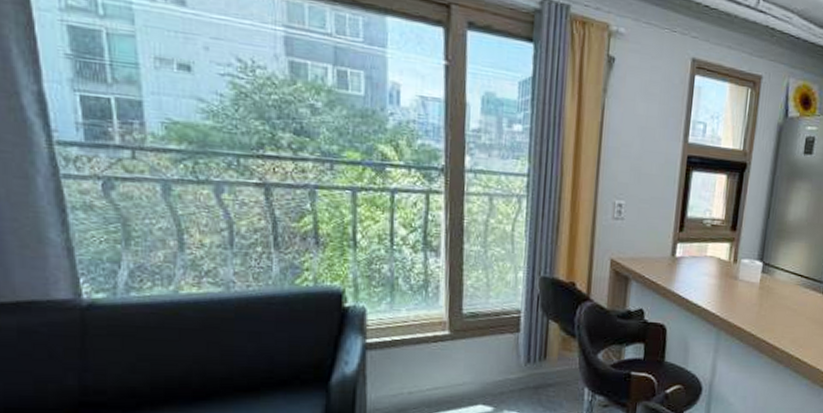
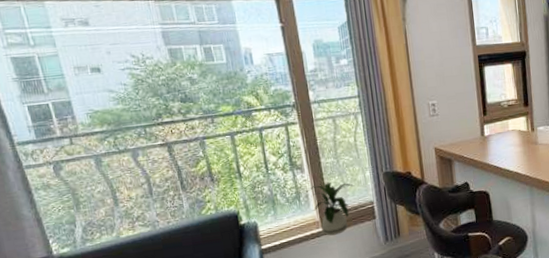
house plant: none [438,275,502,343] -> present [306,181,355,236]

